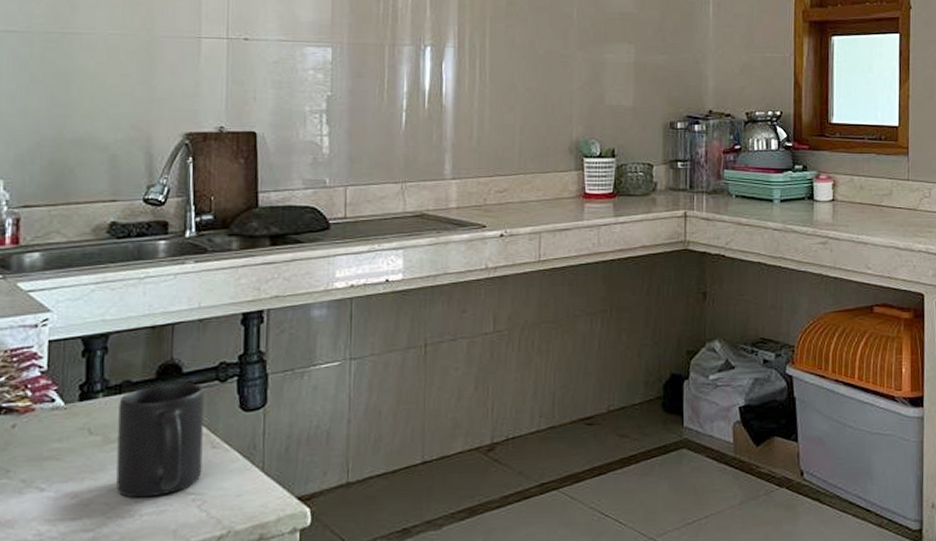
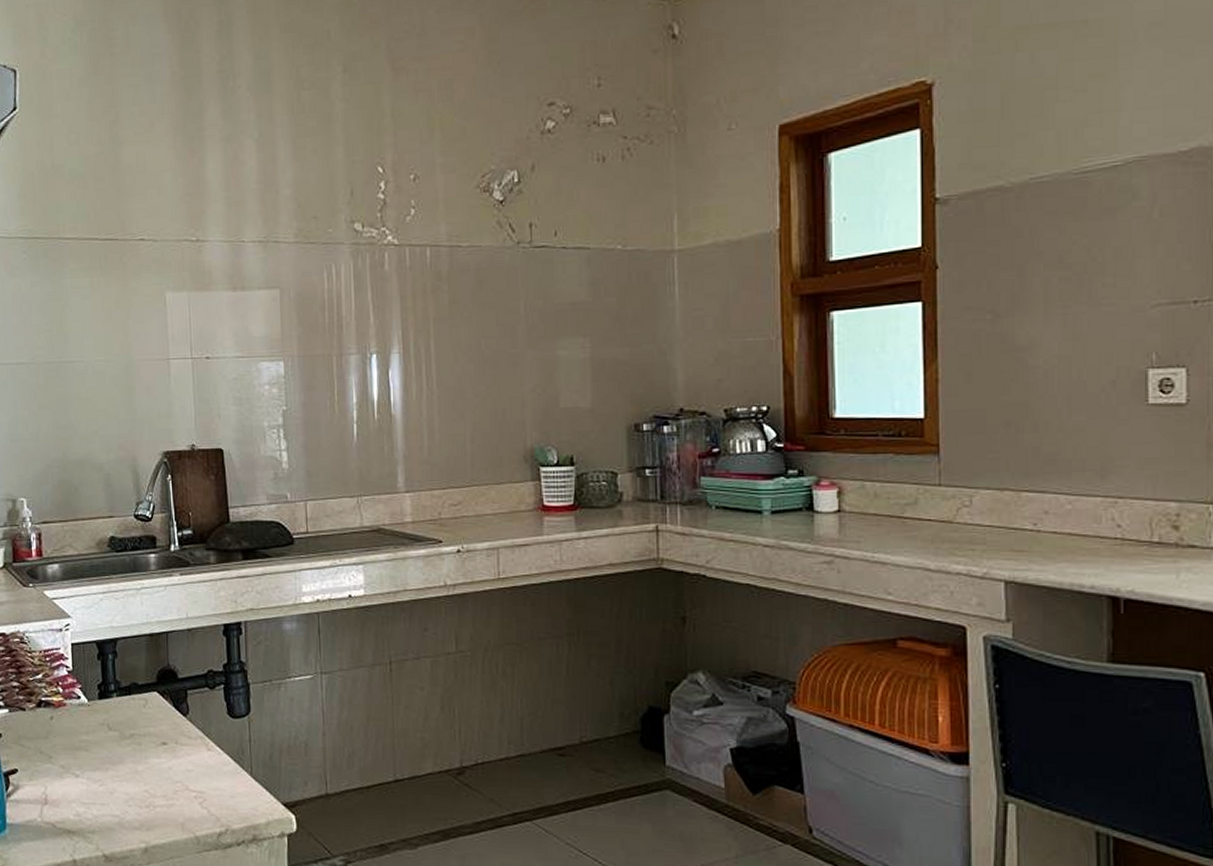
mug: present [116,383,204,498] -> none [129,687,201,791]

